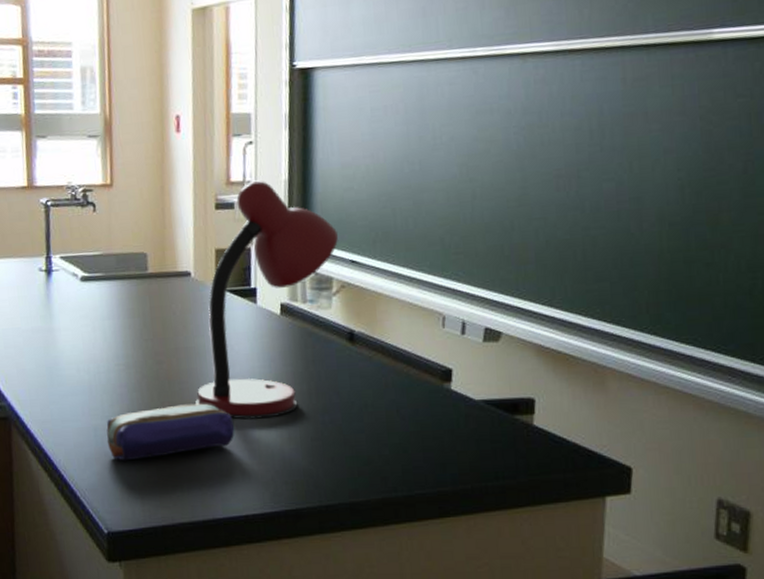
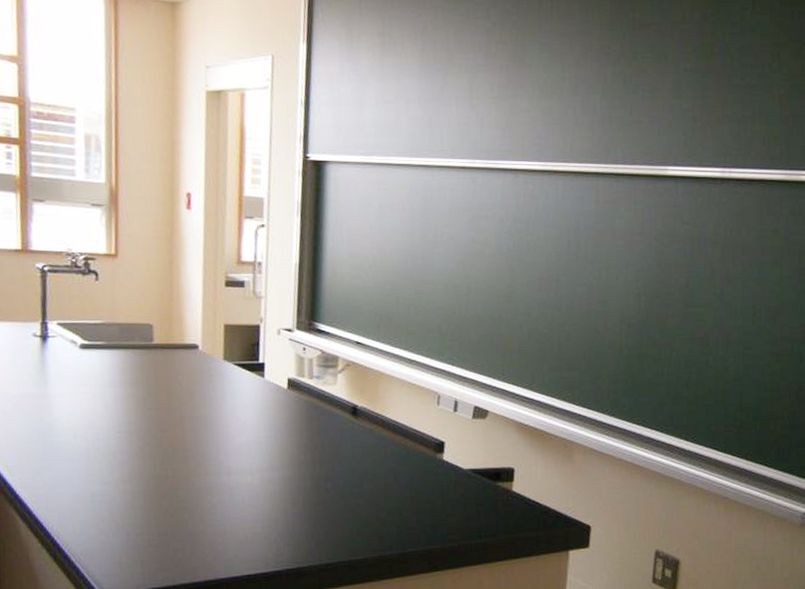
pencil case: present [106,403,235,461] -> none [105,470,239,526]
desk lamp: present [195,180,338,419] -> none [200,262,345,486]

